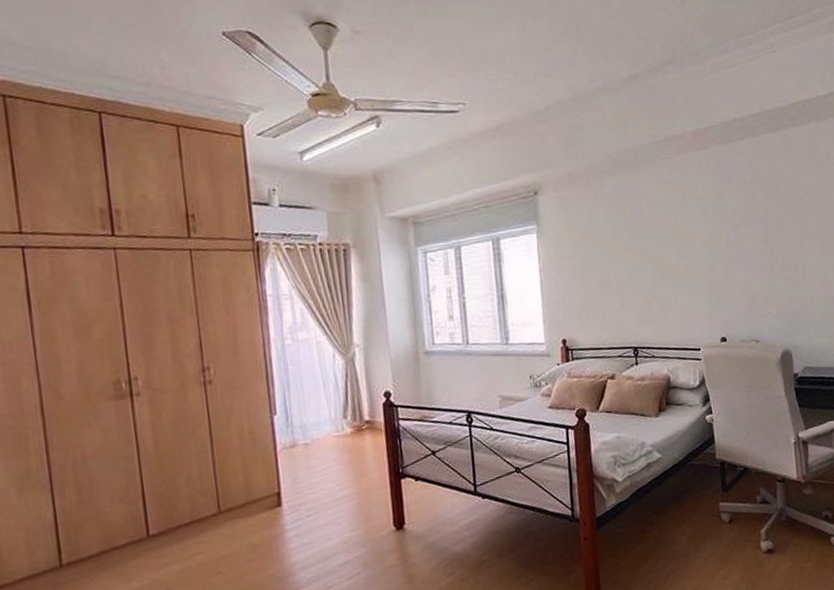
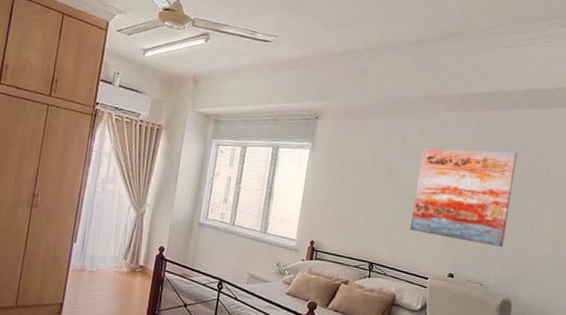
wall art: none [663,186,771,301] -> present [410,148,517,248]

